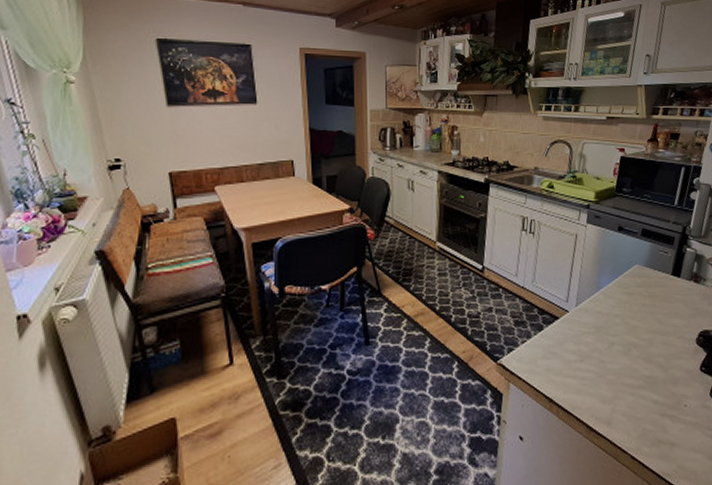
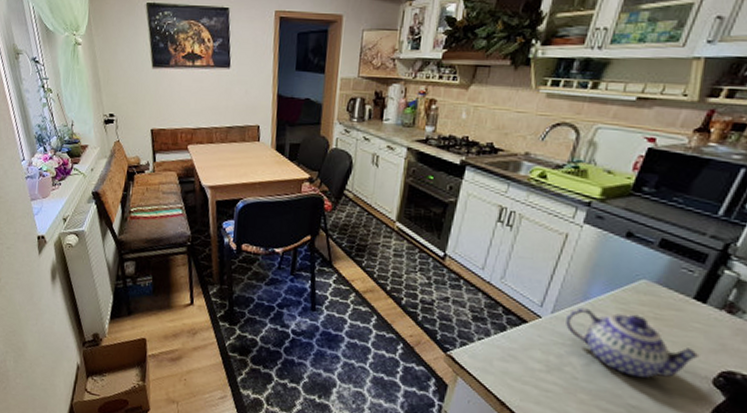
teapot: none [586,295,685,351] -> present [565,307,702,379]

